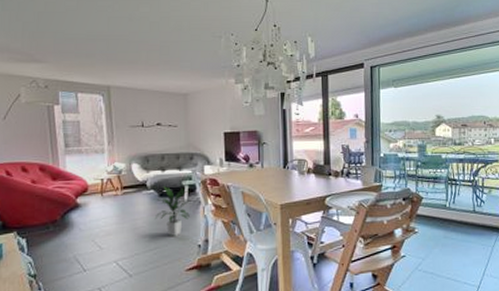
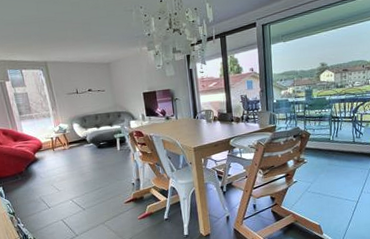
indoor plant: present [153,186,191,236] -> none [93,139,123,178]

